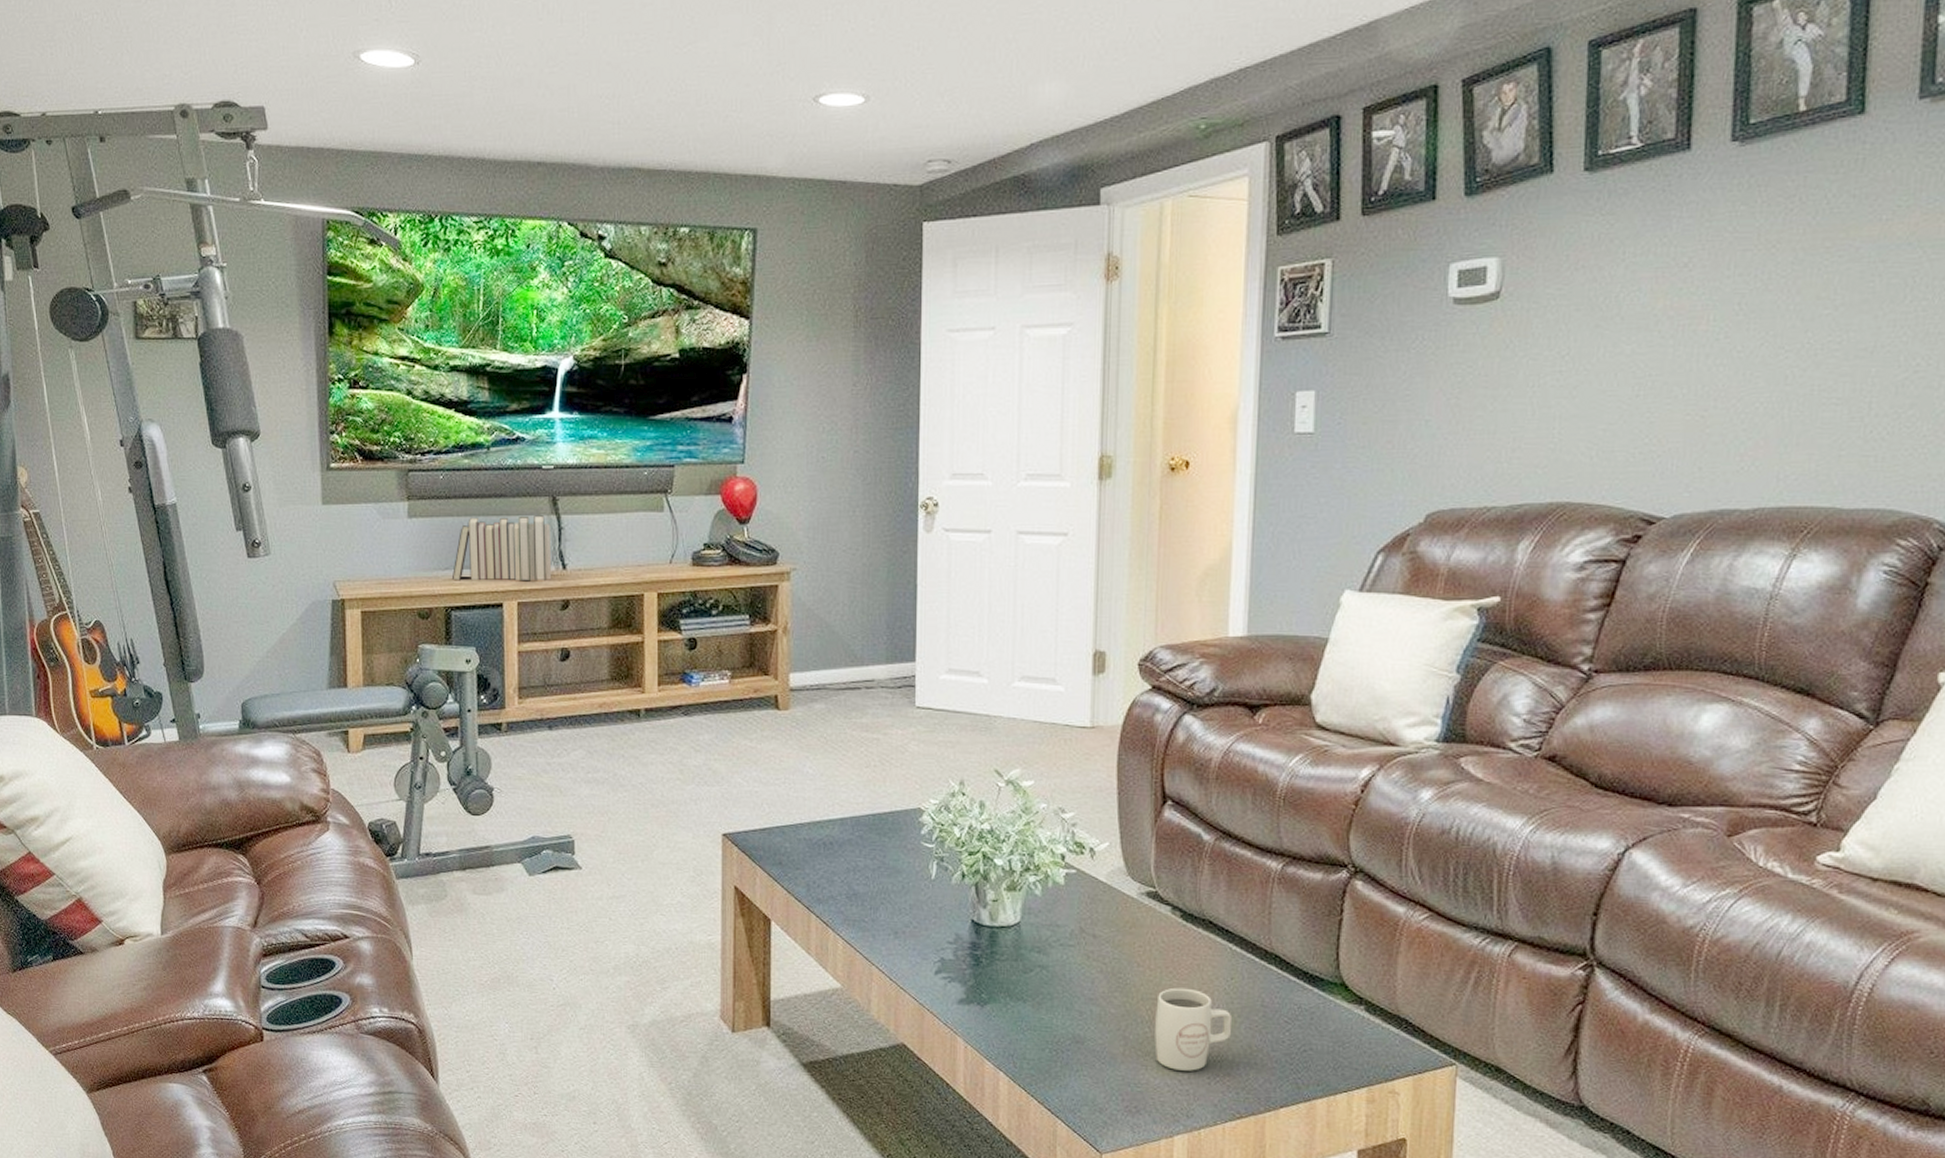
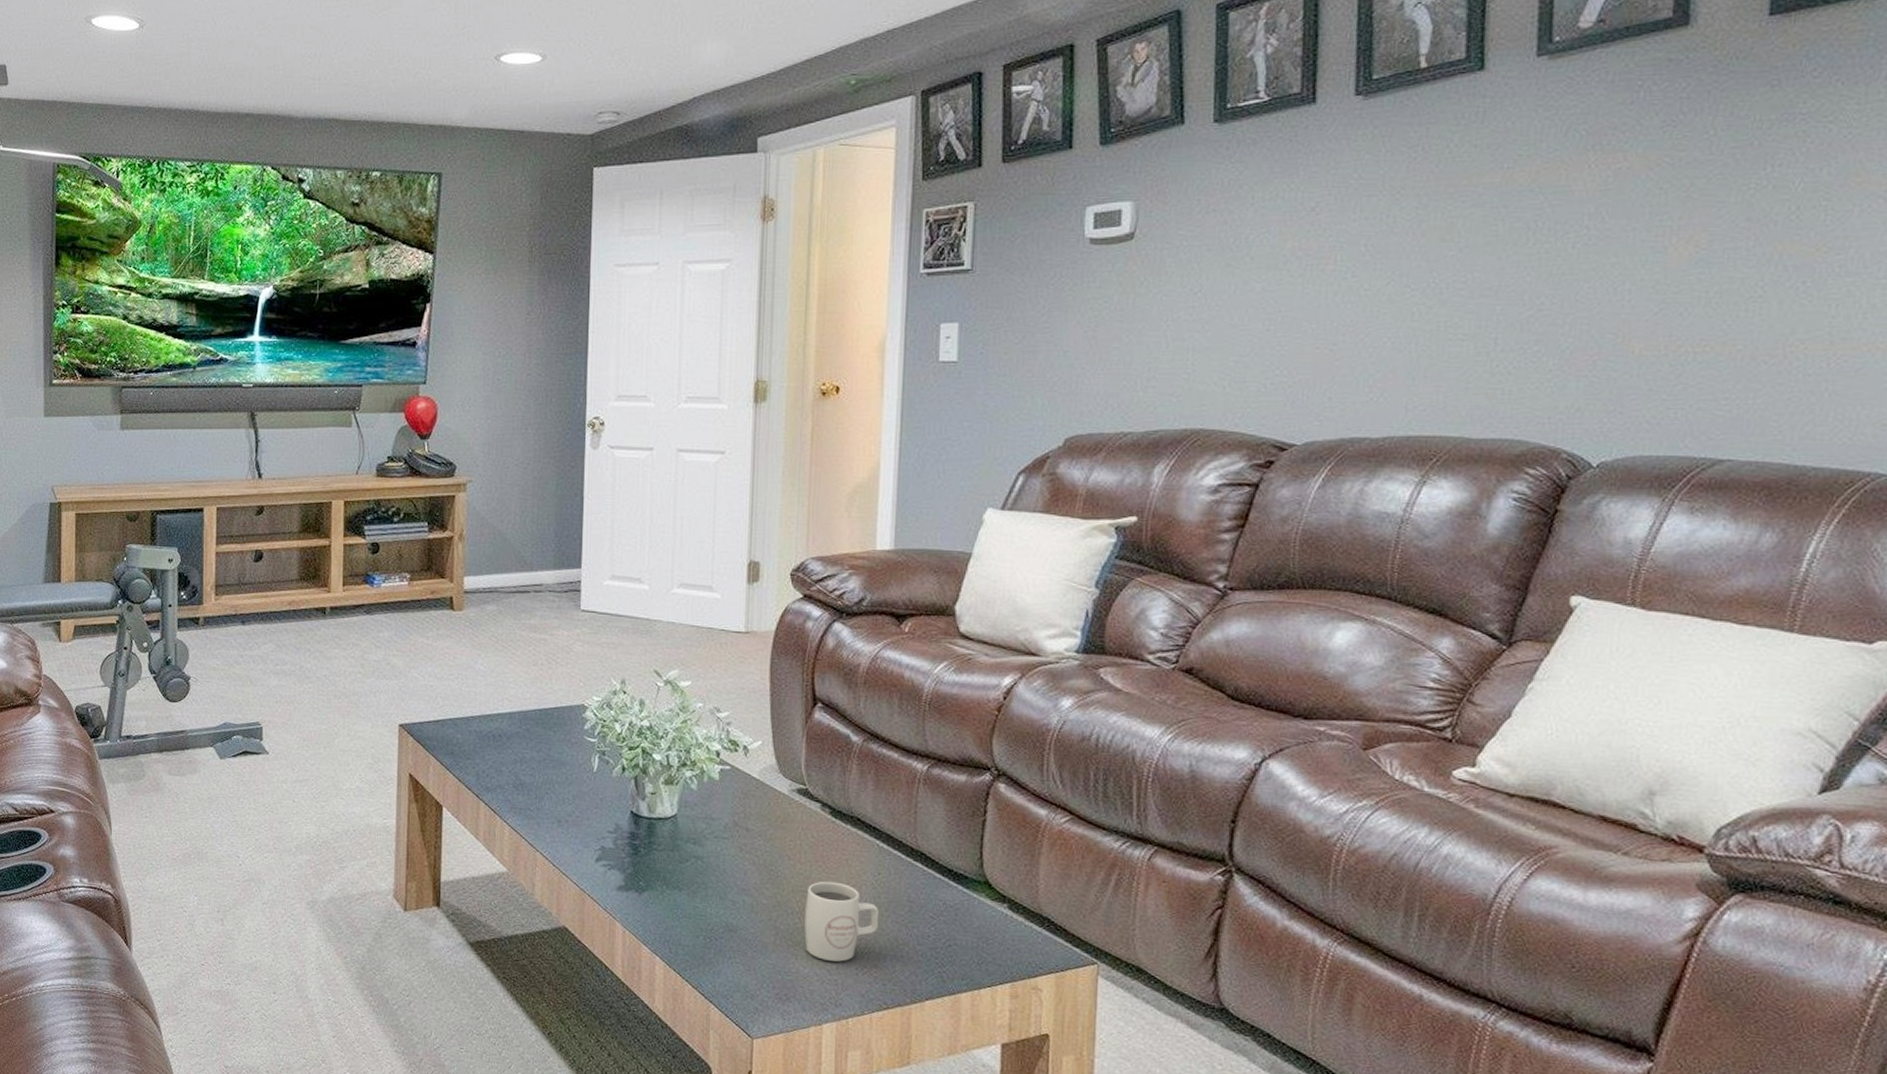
books: present [451,515,552,582] -> none [158,429,249,489]

